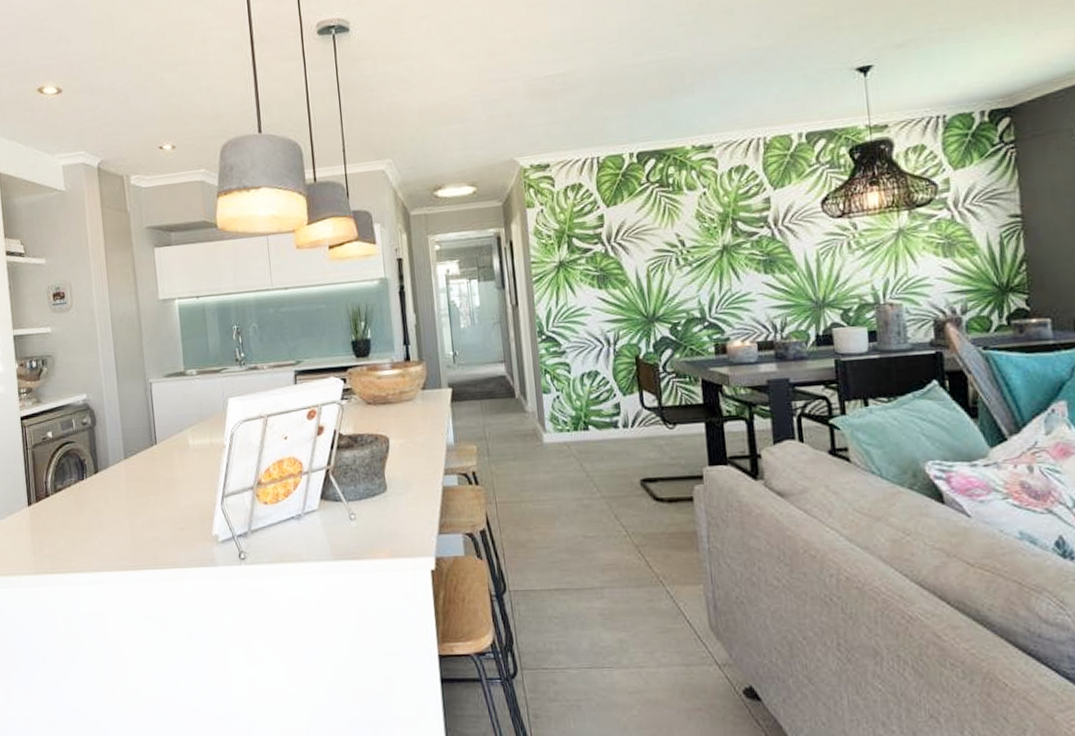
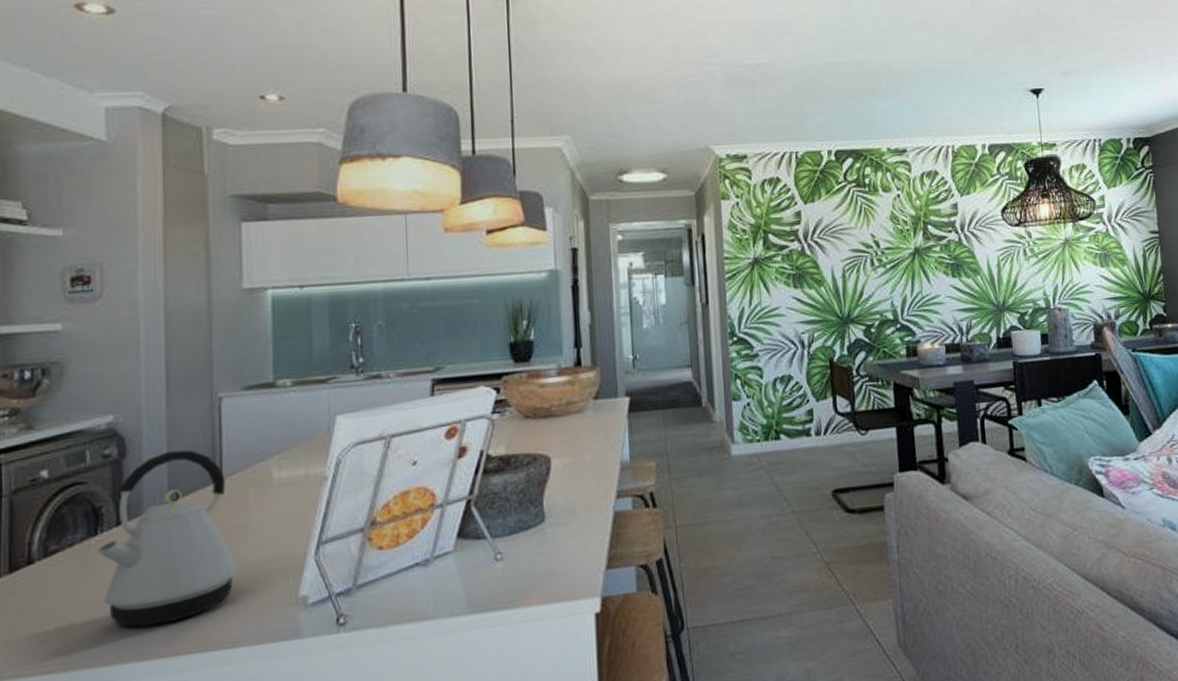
kettle: none [84,421,171,547] -> present [96,450,236,628]

